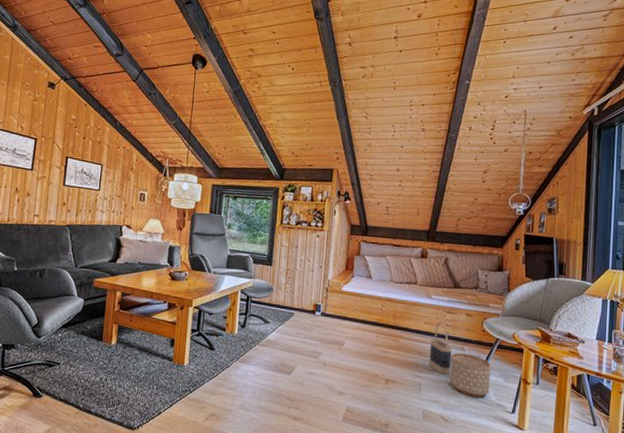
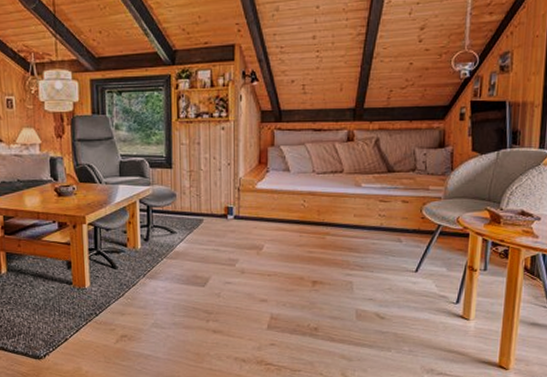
bag: present [428,321,452,375] -> none [360,212,387,270]
planter: present [450,353,491,398] -> none [385,245,432,291]

